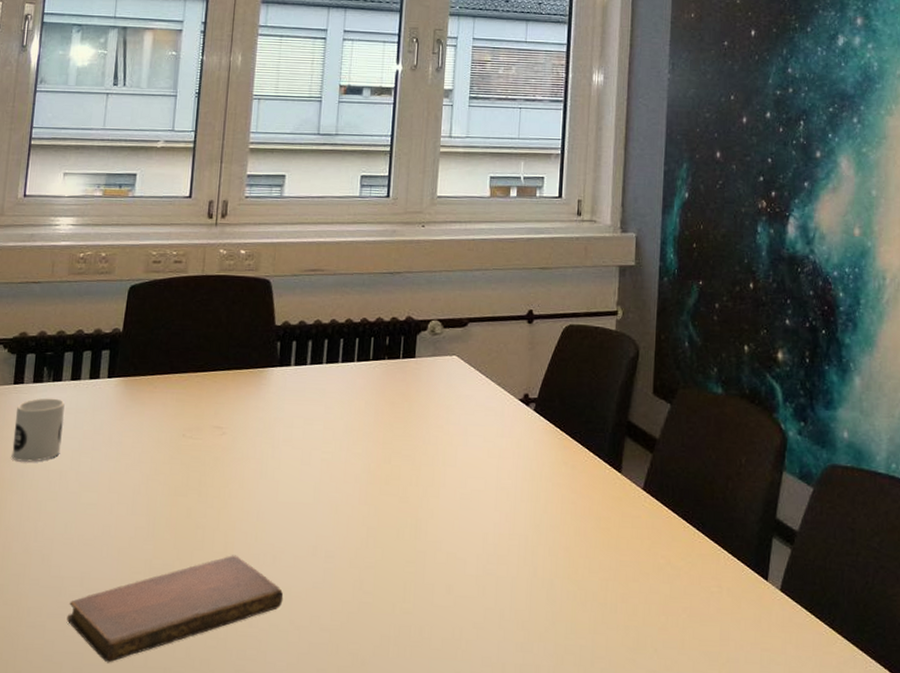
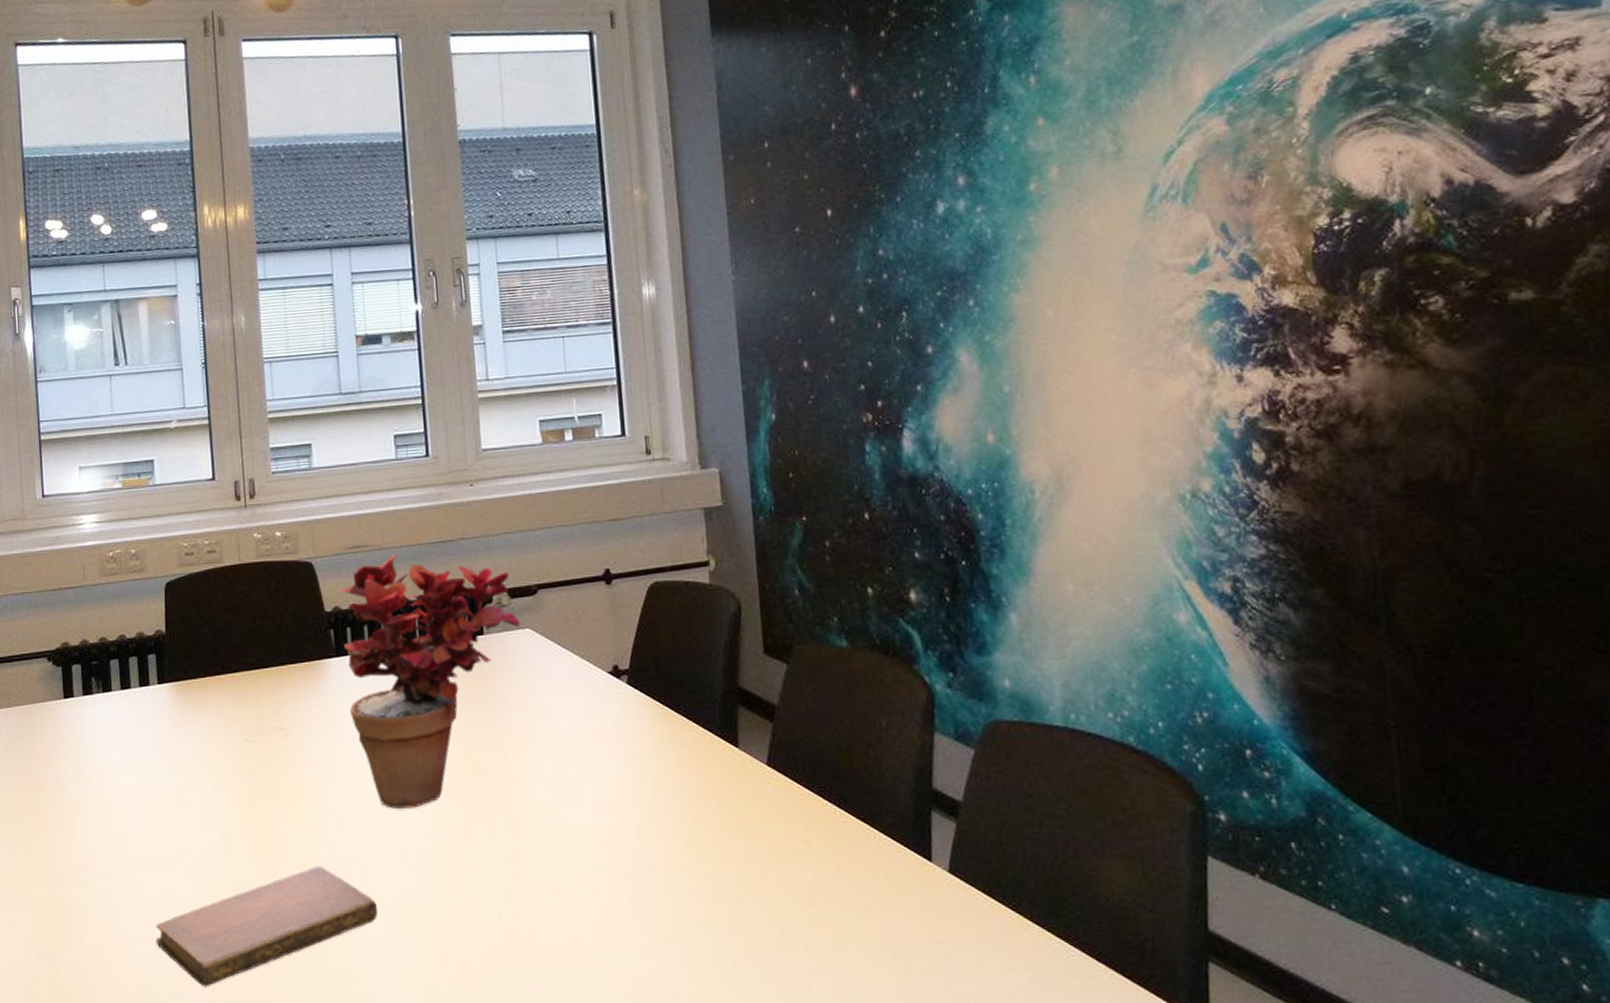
mug: present [11,398,65,462] -> none [71,710,122,780]
potted plant: none [284,280,449,508] -> present [339,554,521,809]

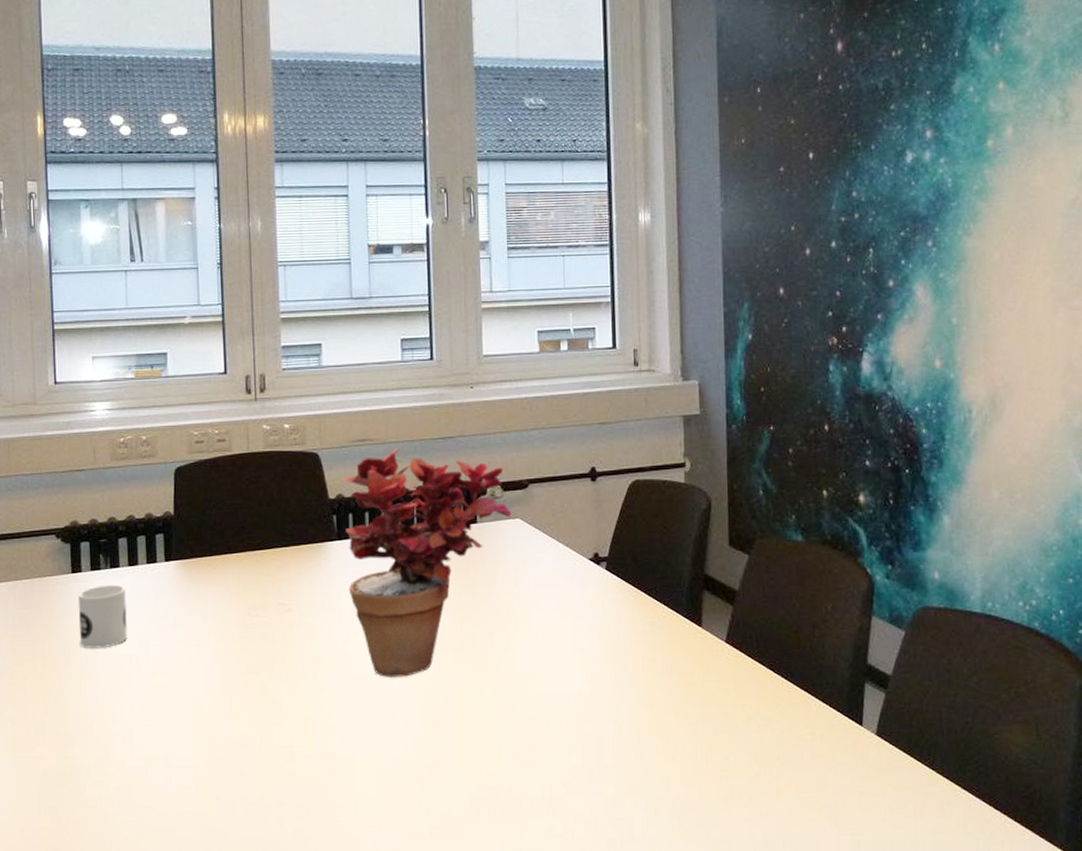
mug: none [71,710,122,780] -> present [78,584,128,648]
notebook: present [155,866,378,988] -> none [156,728,368,836]

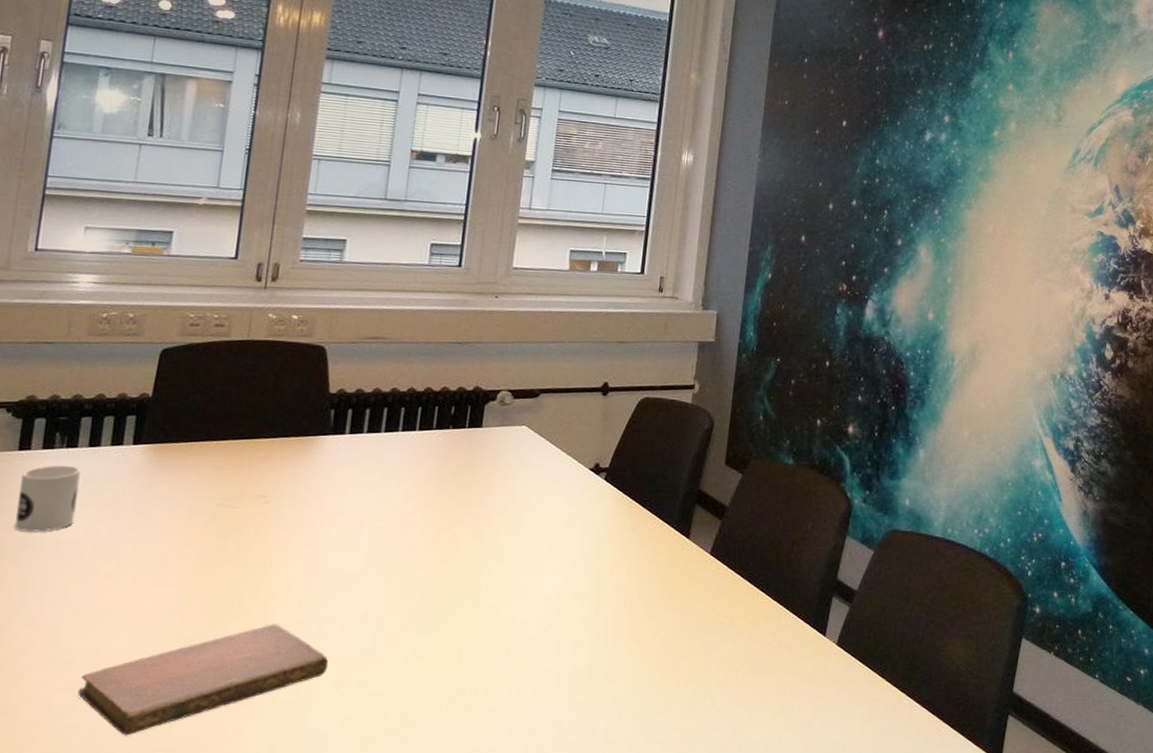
notebook: none [156,728,368,836] -> present [77,624,328,736]
potted plant: present [342,448,512,677] -> none [335,348,519,575]

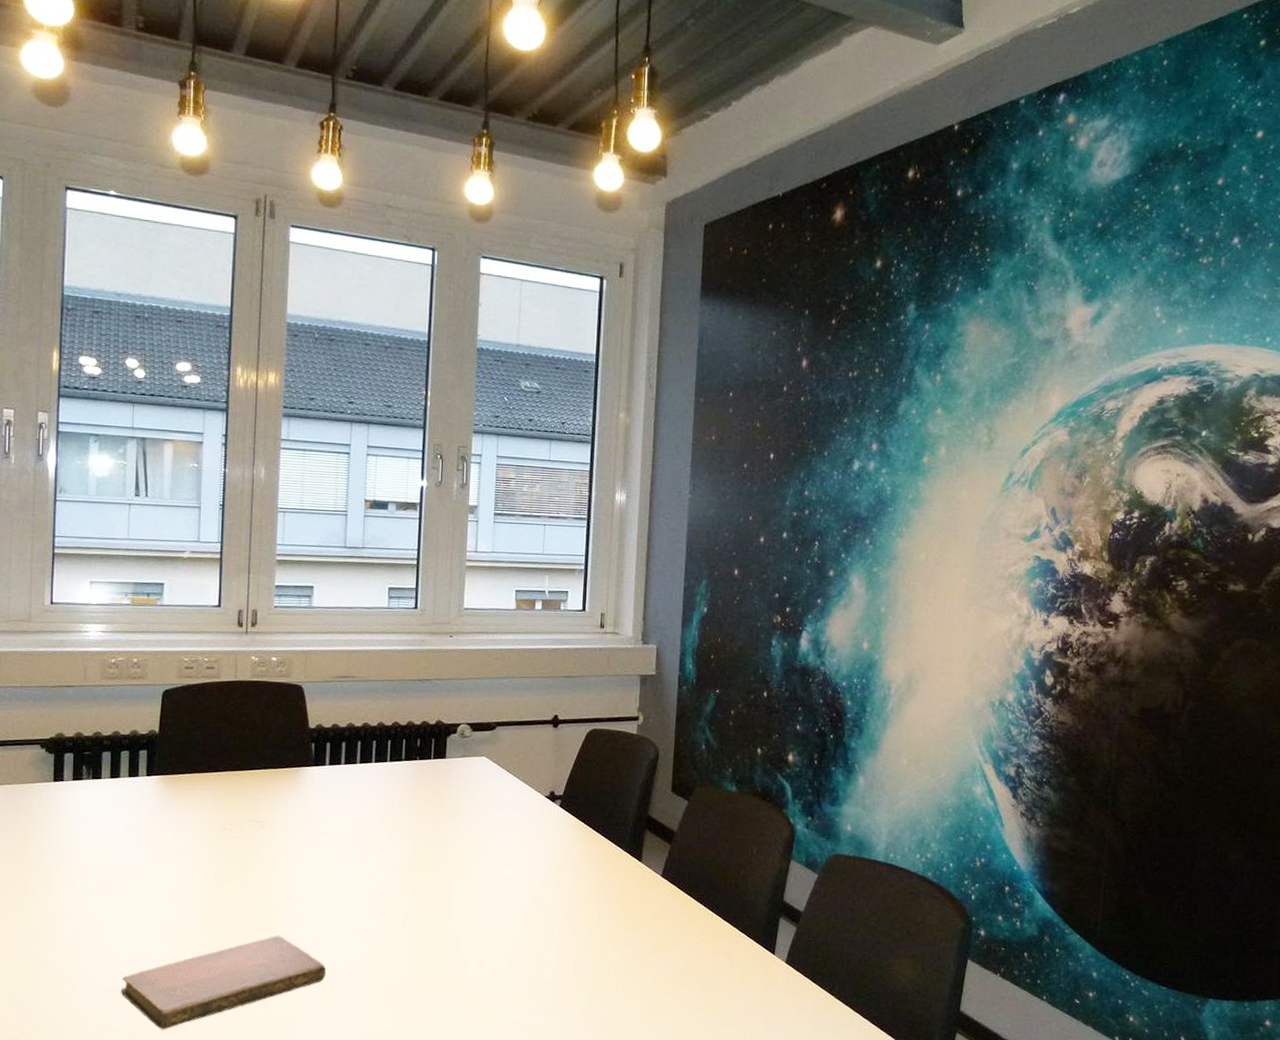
mug: present [14,465,81,532] -> none [56,794,106,853]

